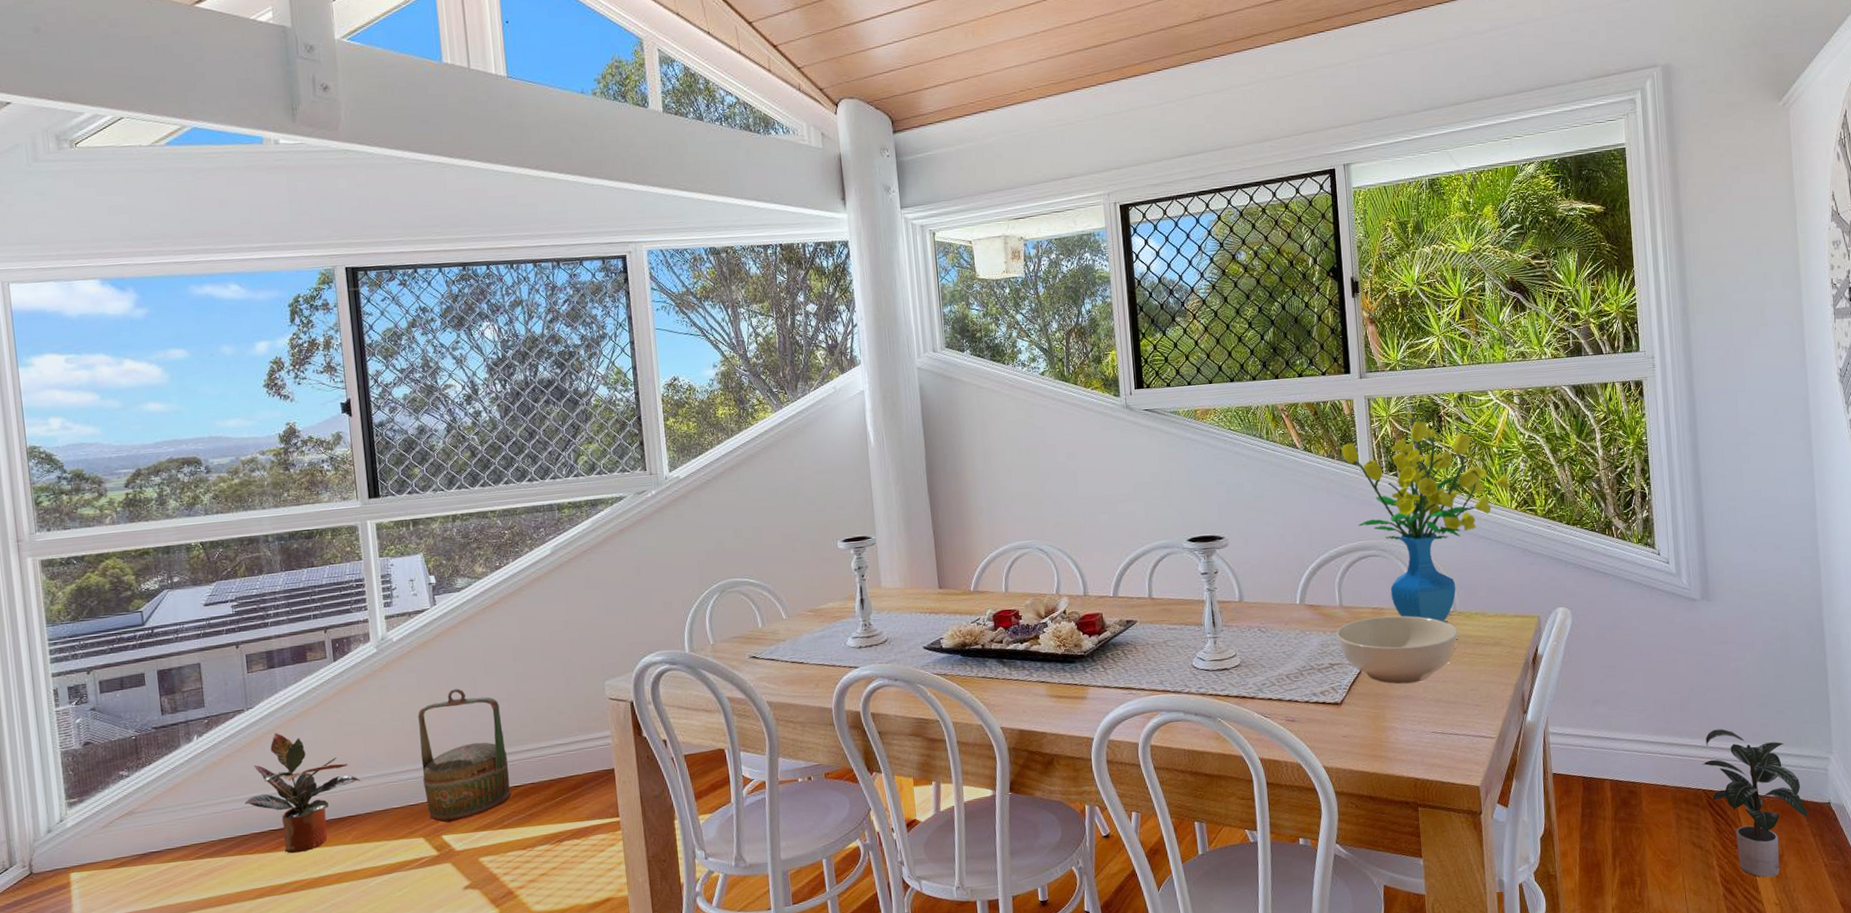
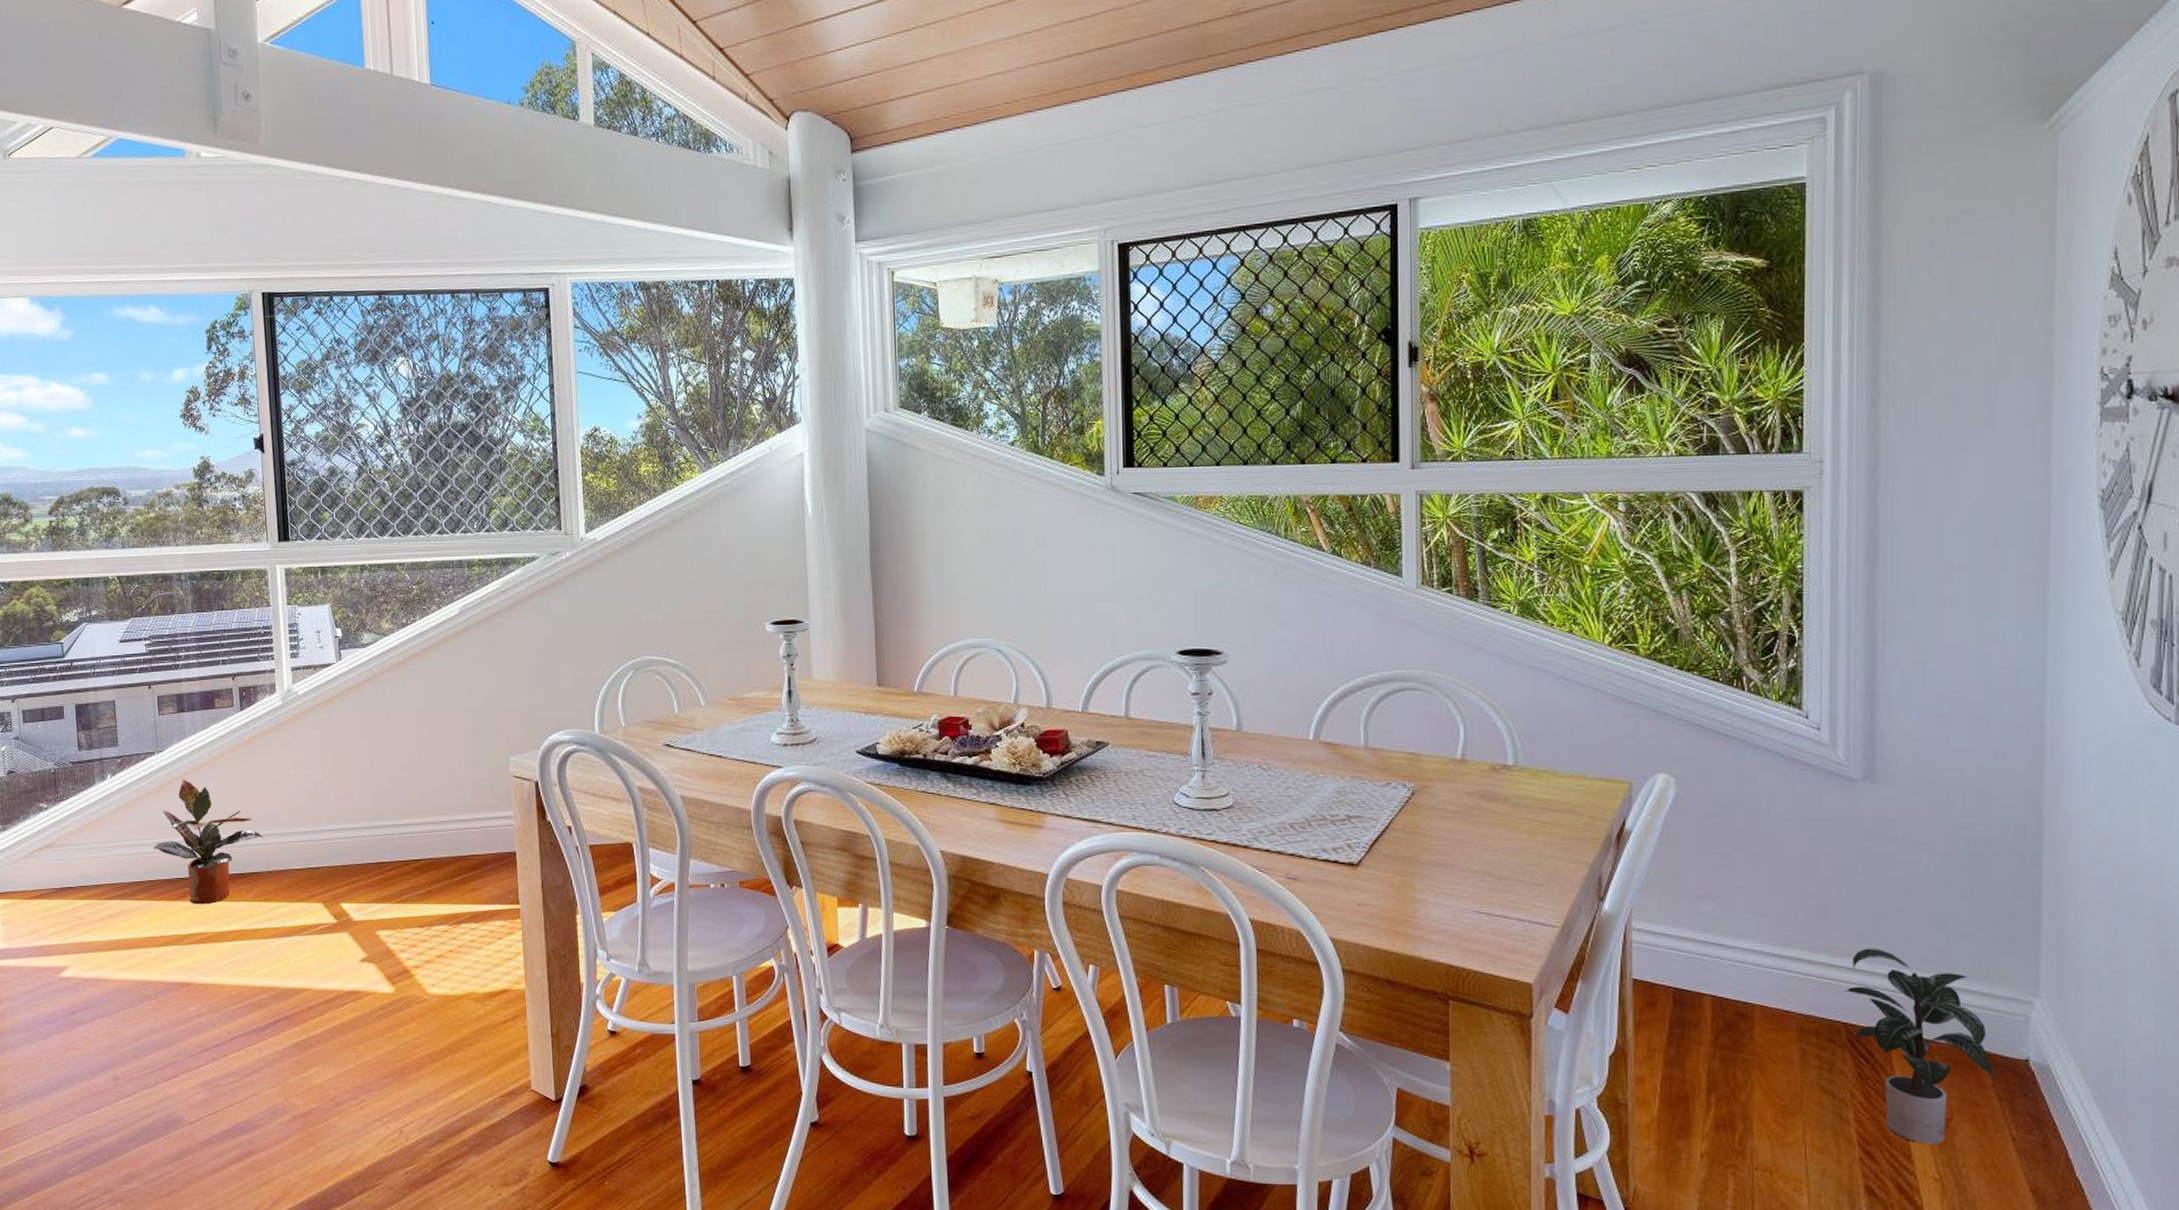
decorative basket: present [418,689,513,823] -> none [320,751,412,890]
bowl: present [1336,615,1458,684] -> none [1358,765,1518,849]
bouquet: present [1341,411,1510,623] -> none [1380,513,1604,780]

